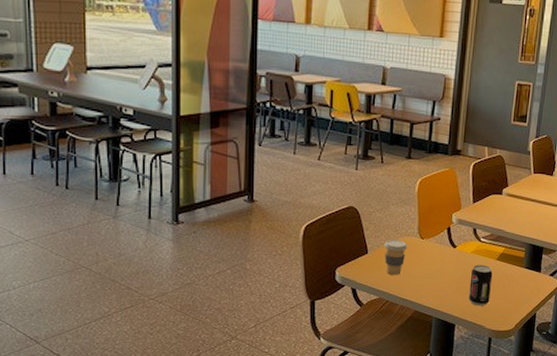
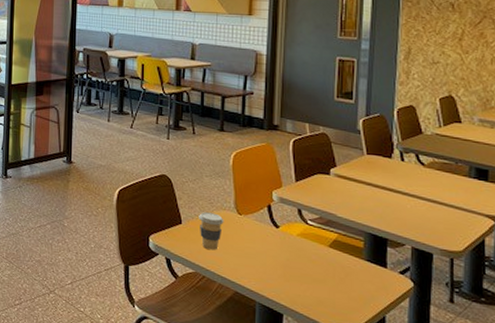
beverage can: present [469,264,493,306] -> none [298,249,325,298]

